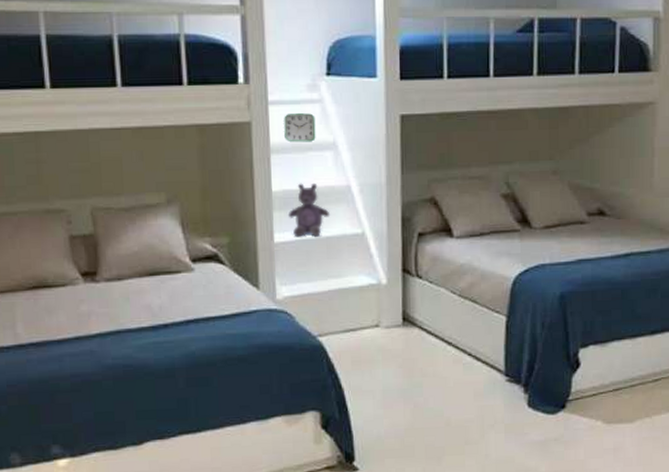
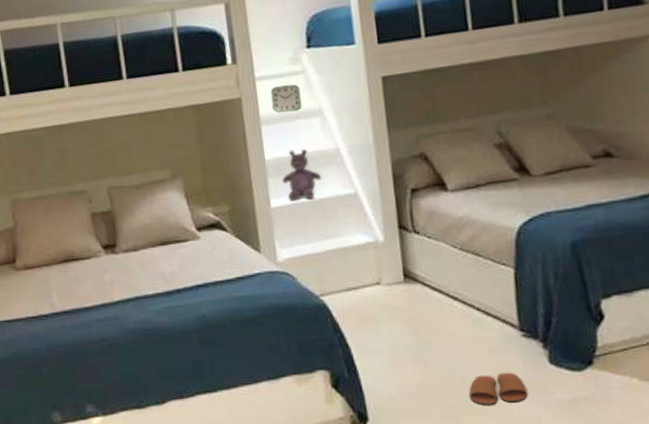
slipper: none [453,414,506,445] -> present [469,372,528,405]

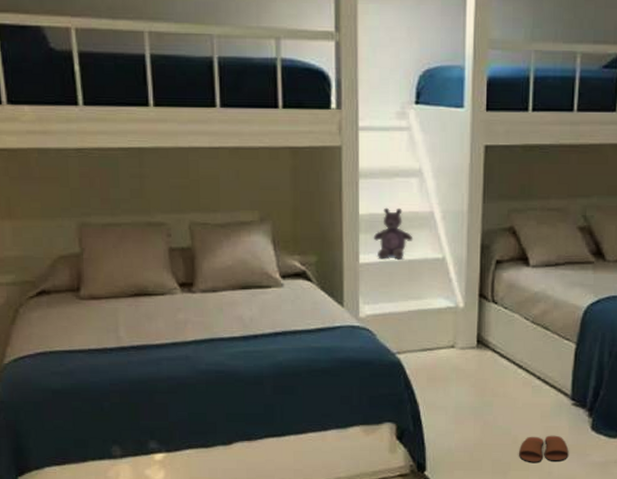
alarm clock: present [270,84,302,113] -> none [373,140,403,168]

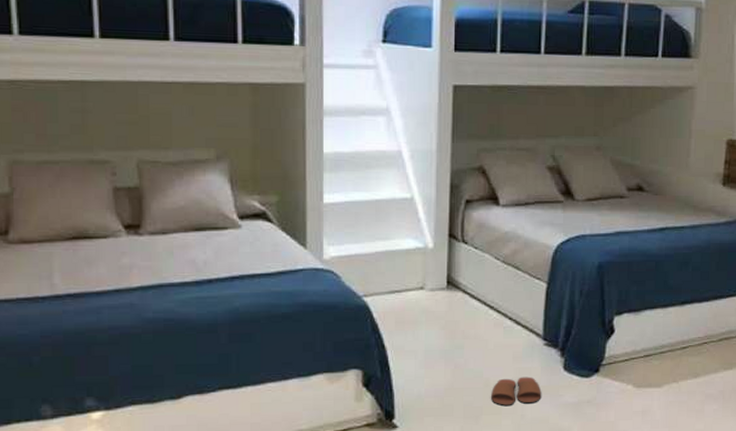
stuffed animal: present [373,207,413,260] -> none [338,146,381,199]

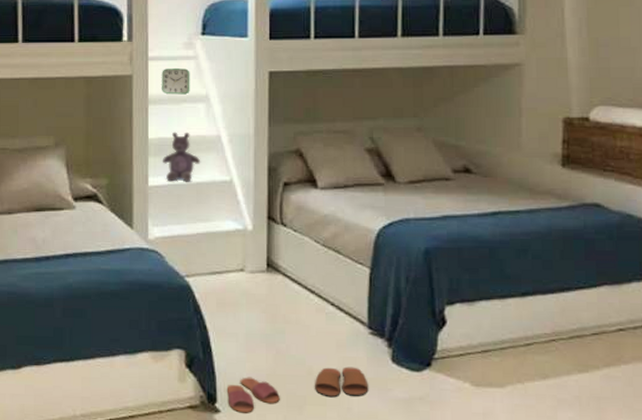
alarm clock: none [338,78,370,107] -> present [162,68,190,95]
stuffed animal: none [338,146,381,199] -> present [162,132,201,182]
slippers: none [404,392,457,427] -> present [226,377,280,413]

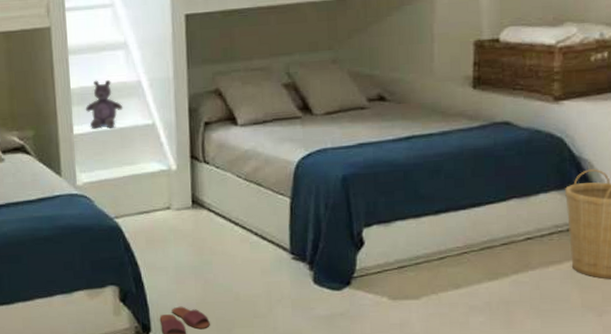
alarm clock: present [162,68,190,95] -> none [79,17,109,44]
slipper: present [315,366,369,397] -> none [242,290,293,319]

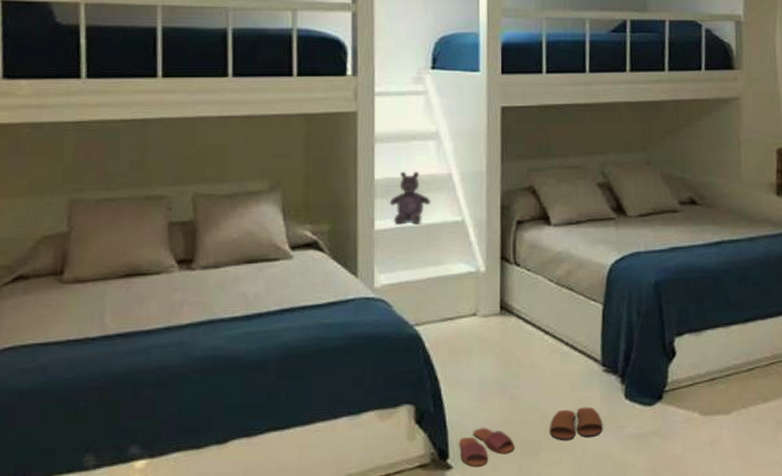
slipper: none [242,290,293,319] -> present [550,407,603,440]

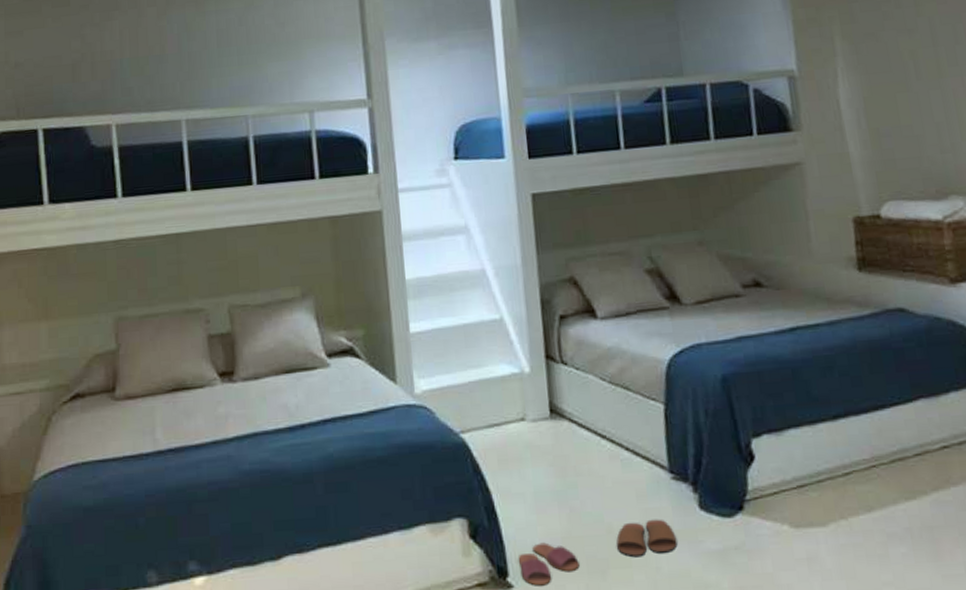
stuffed animal: present [389,171,431,225] -> none [422,268,466,326]

